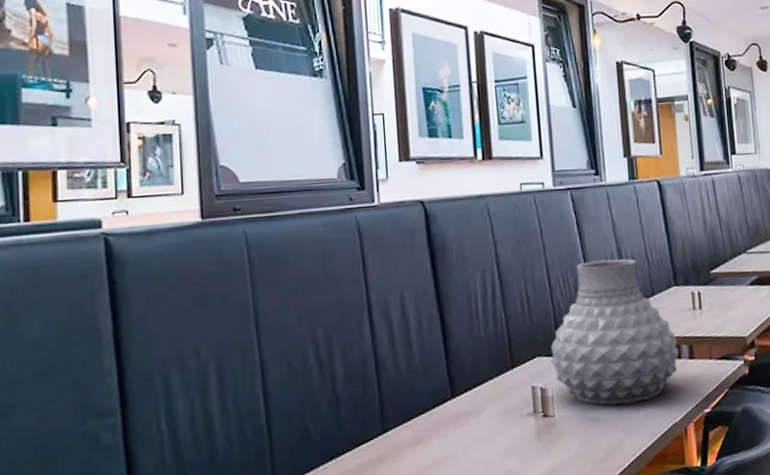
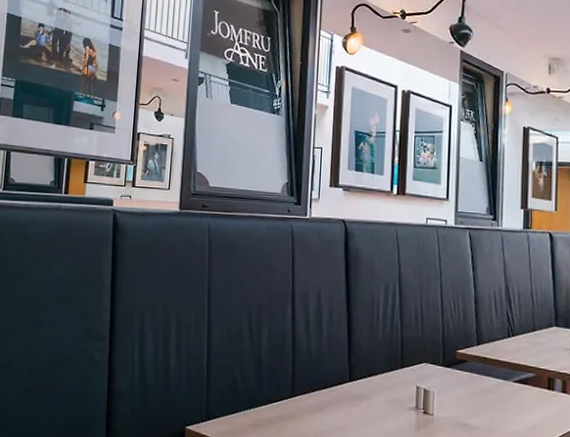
vase: present [551,259,679,406] -> none [435,292,553,420]

